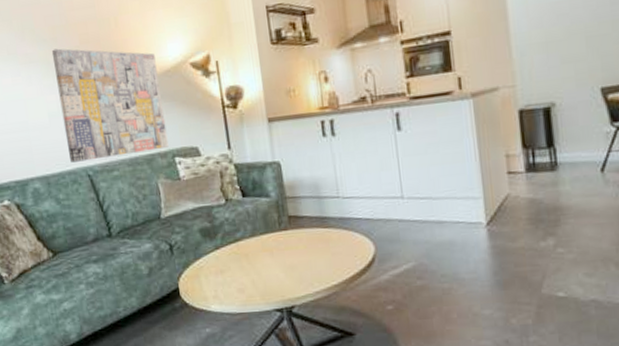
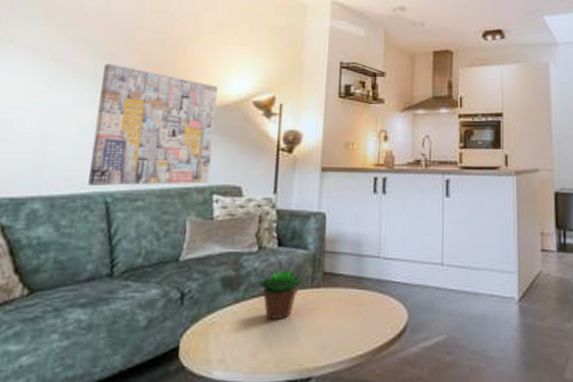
succulent plant: none [231,216,271,261] -> present [257,269,304,319]

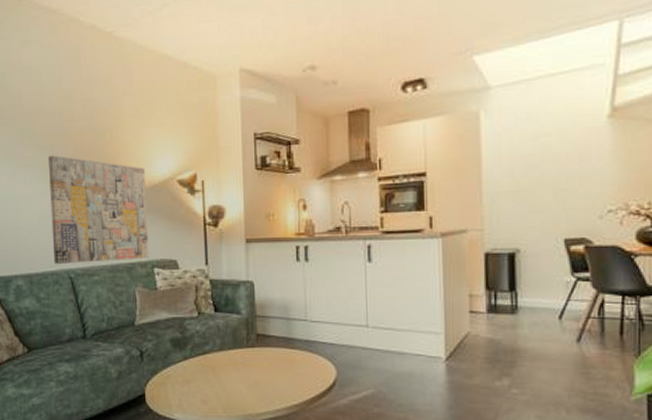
succulent plant: present [257,269,304,319] -> none [201,331,240,374]

